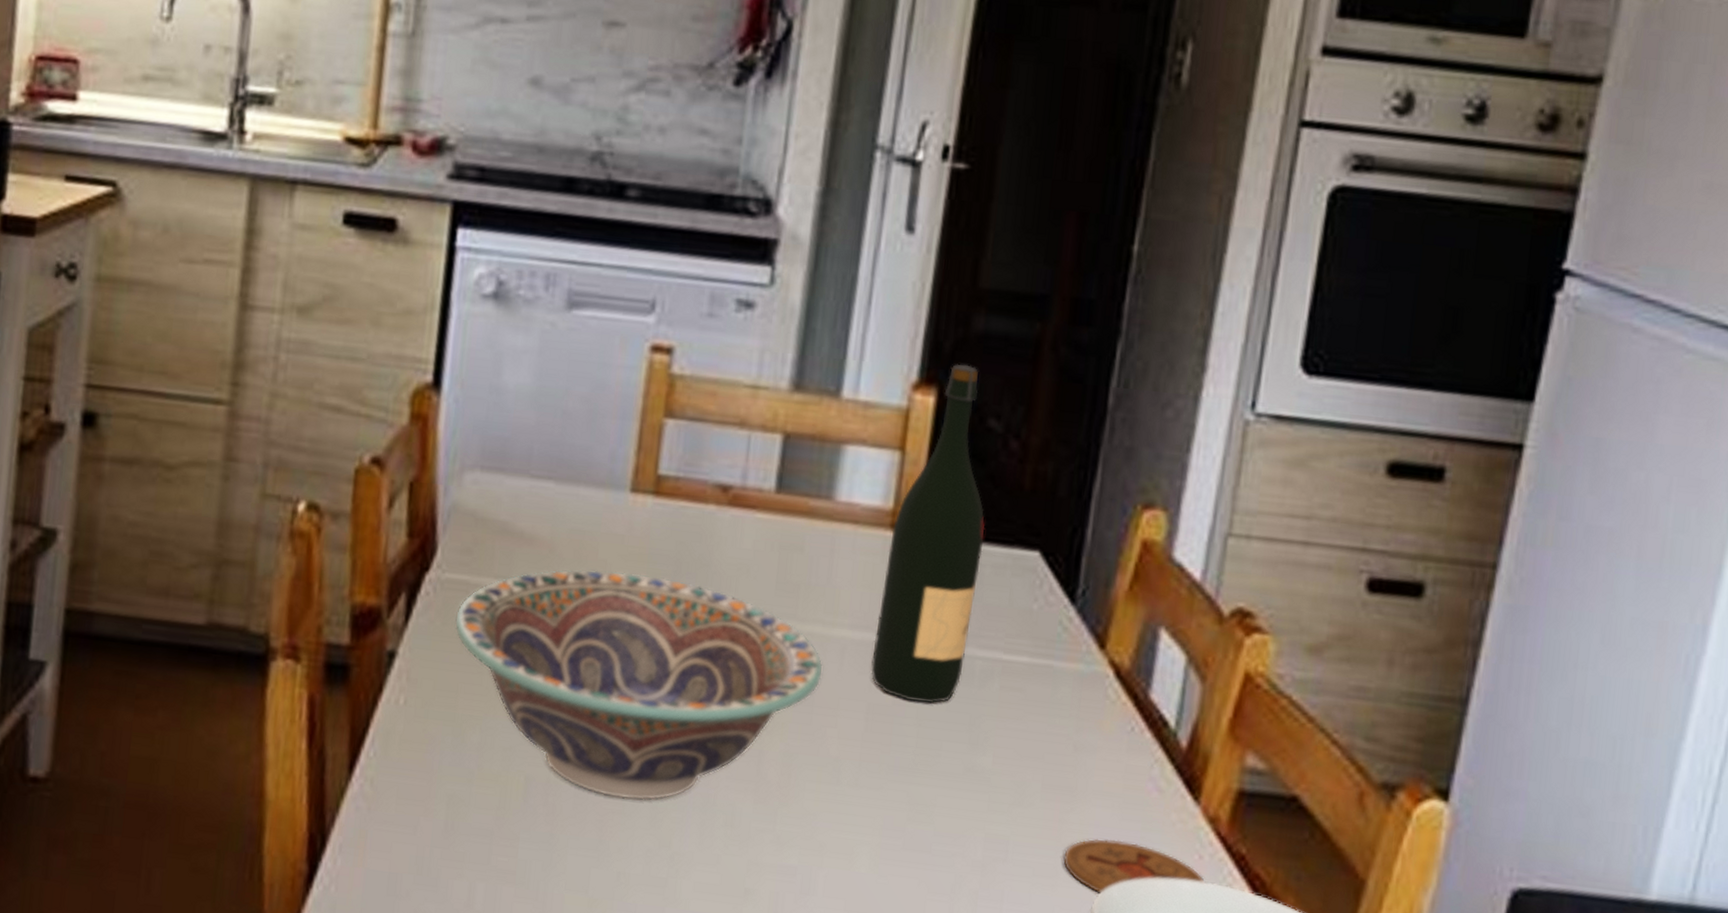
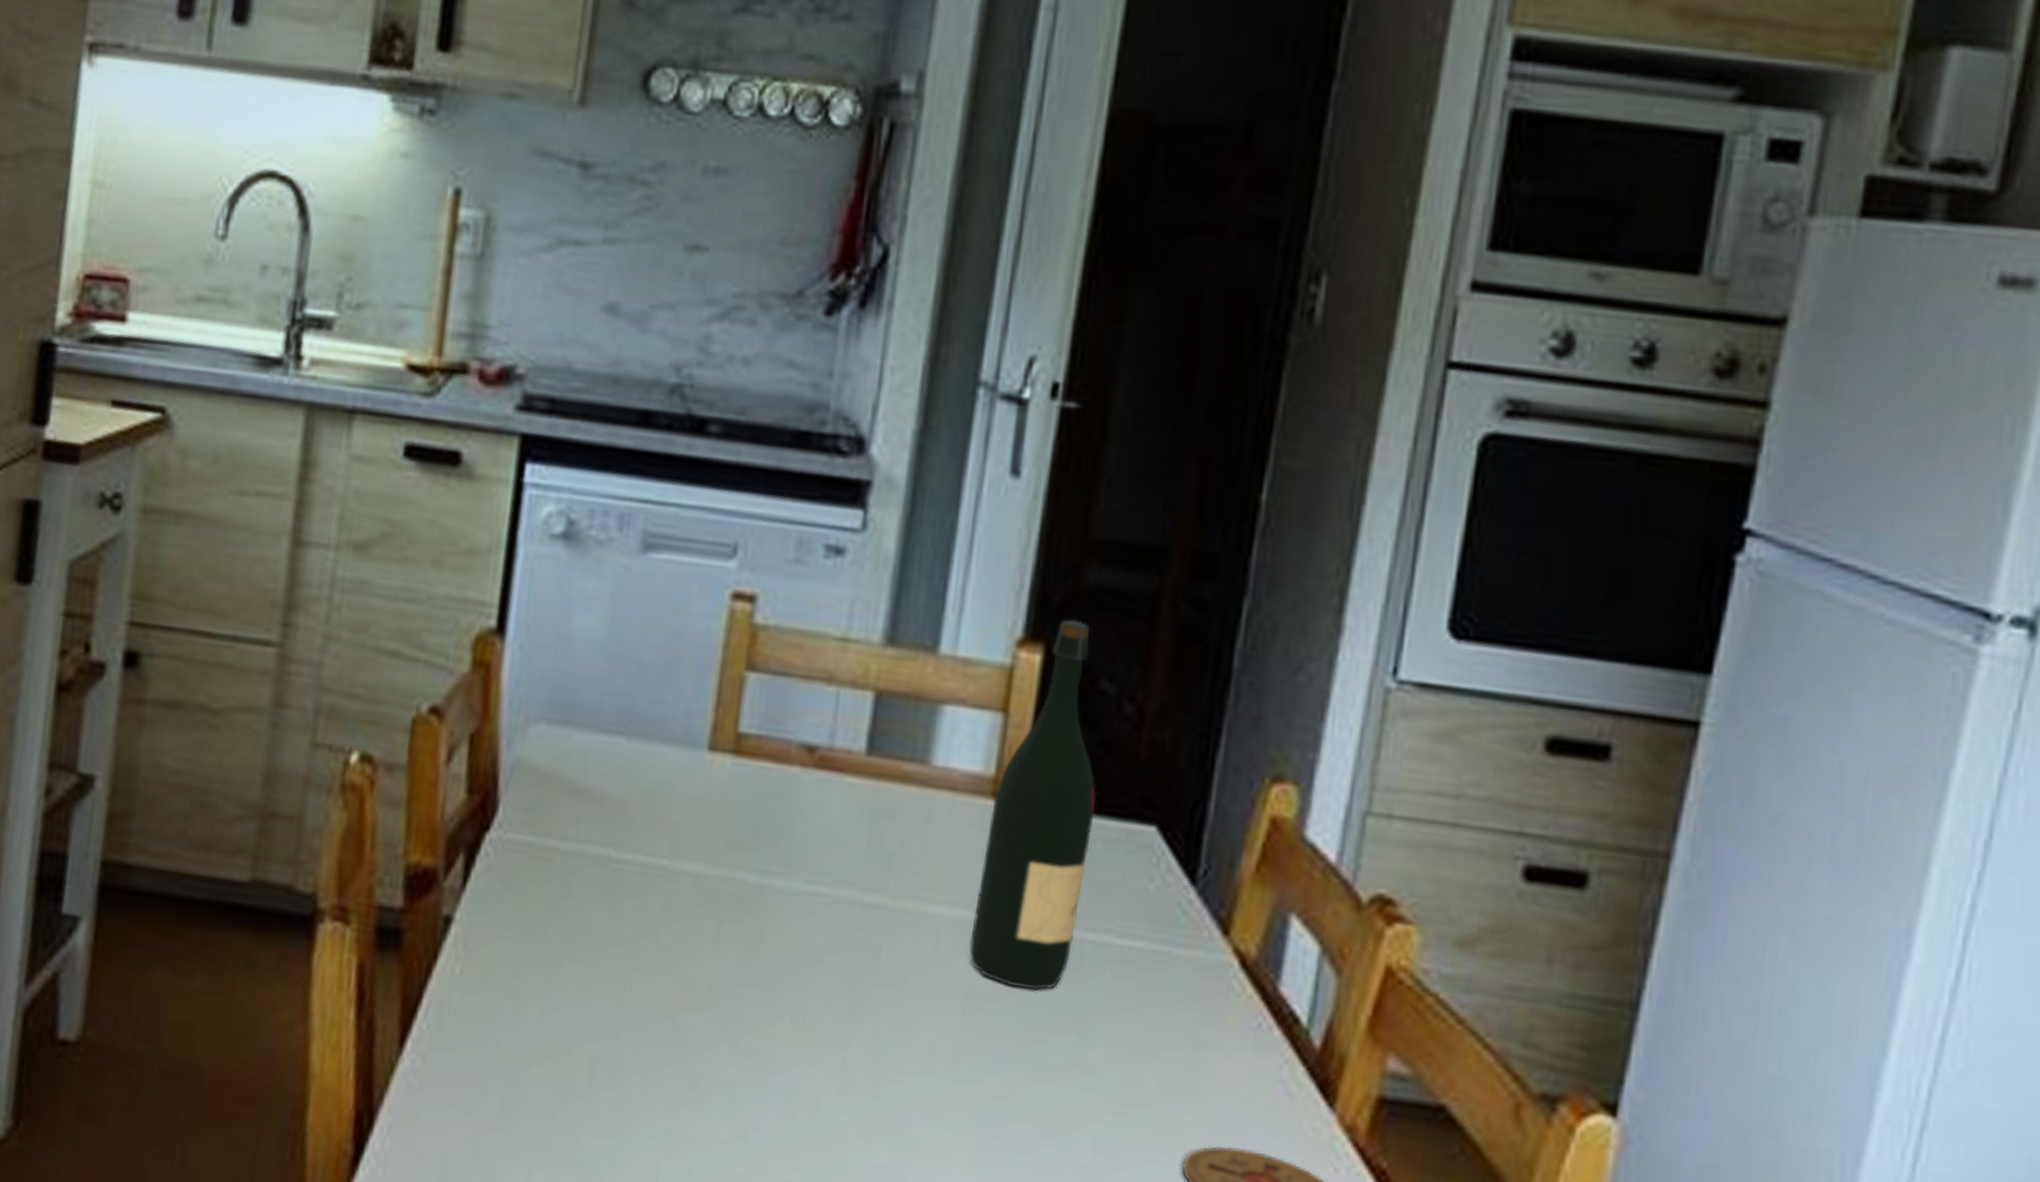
decorative bowl: present [454,569,824,801] -> none [515,832,917,1087]

